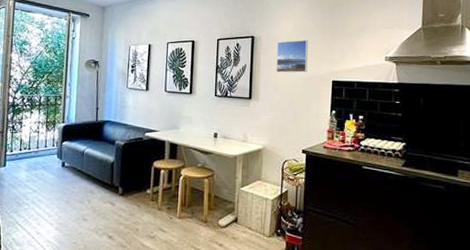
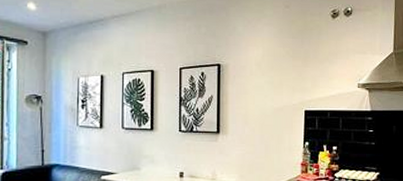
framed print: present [276,39,308,73] -> none [245,67,279,104]

